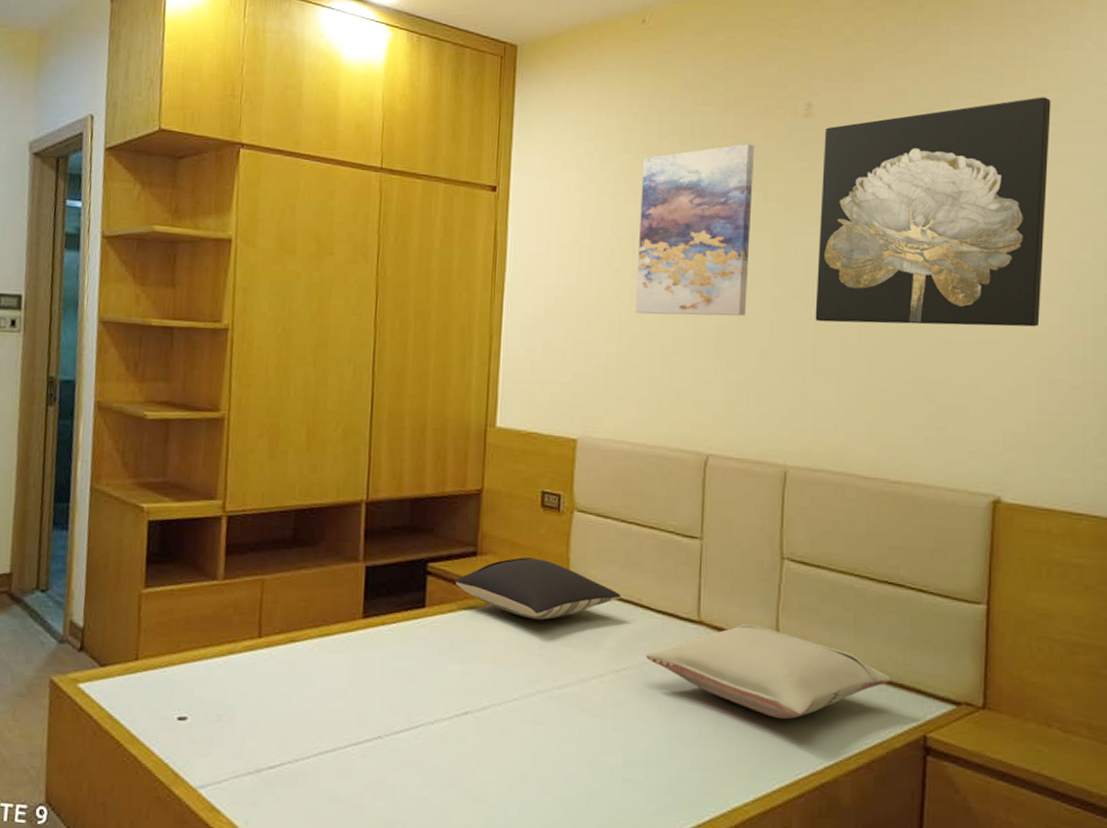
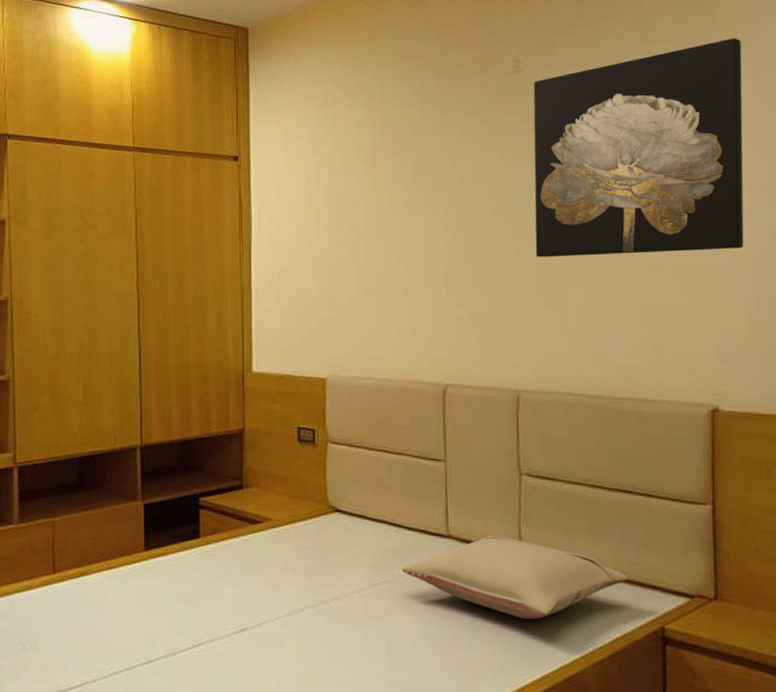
pillow: present [456,557,621,620] -> none [226,487,375,543]
wall art: present [635,144,754,316] -> none [368,101,473,262]

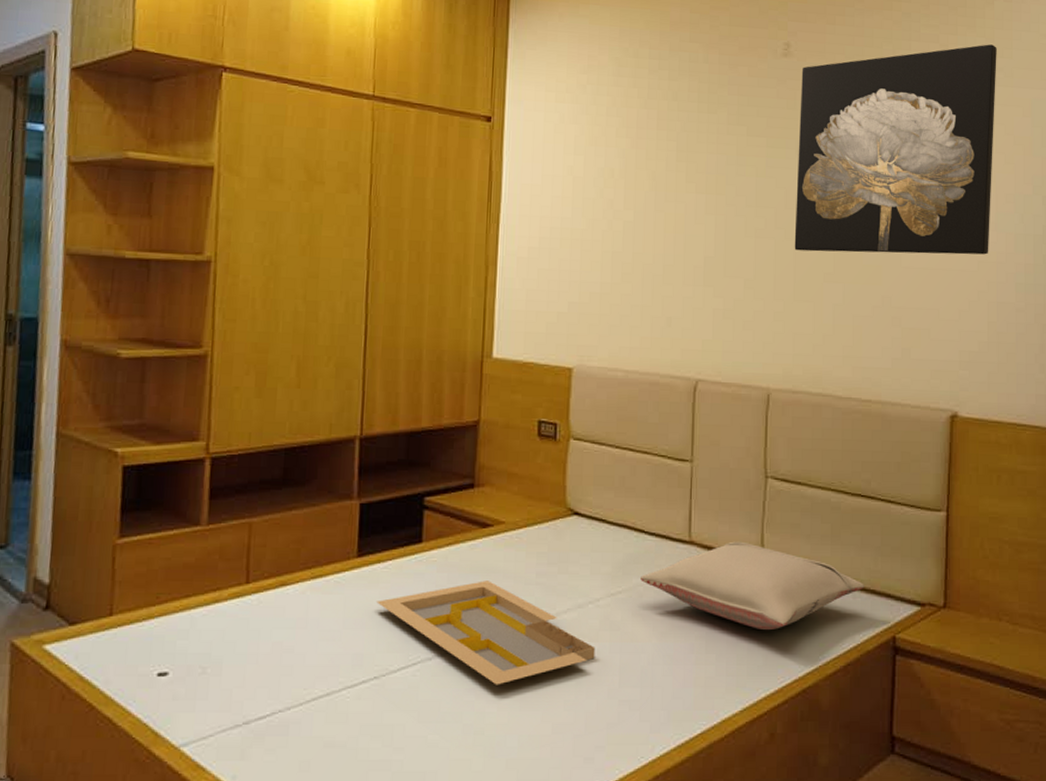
serving tray: none [164,571,363,665] -> present [377,581,596,685]

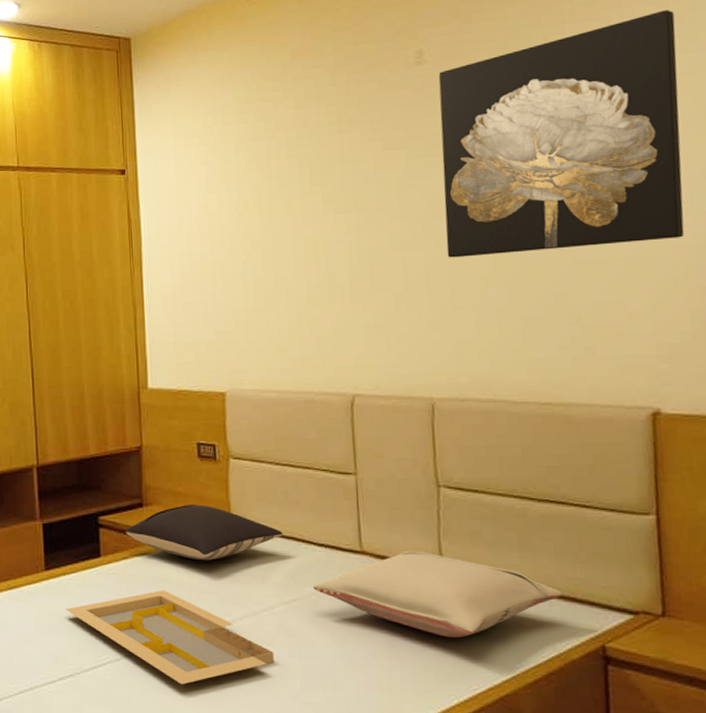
pillow: none [453,487,616,549] -> present [126,505,283,561]

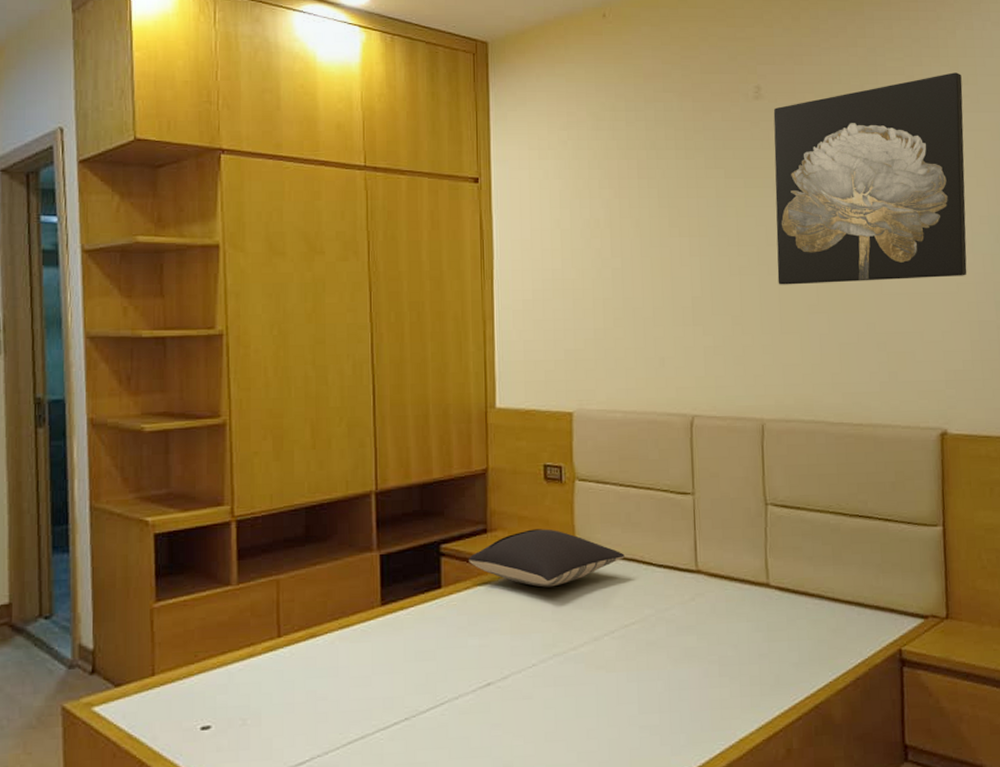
serving tray: present [66,590,275,685] -> none [402,620,614,719]
pillow: present [313,550,563,638] -> none [652,567,868,652]

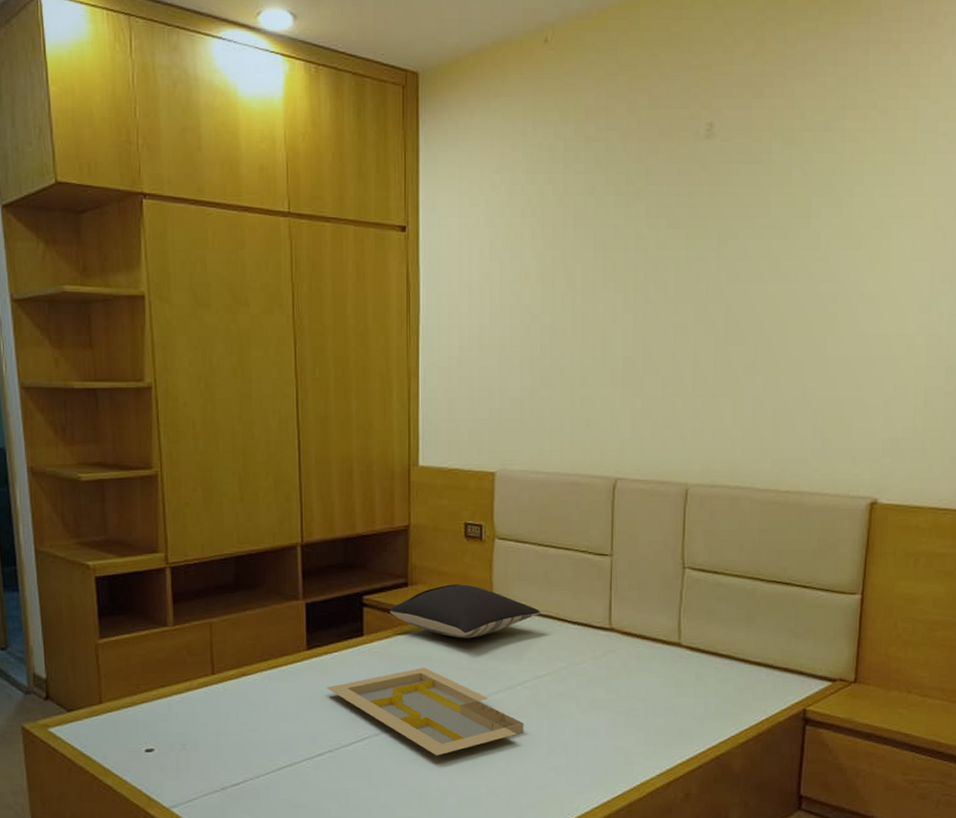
serving tray: none [402,620,614,719] -> present [327,667,524,756]
wall art: present [773,72,967,285] -> none [714,106,942,345]

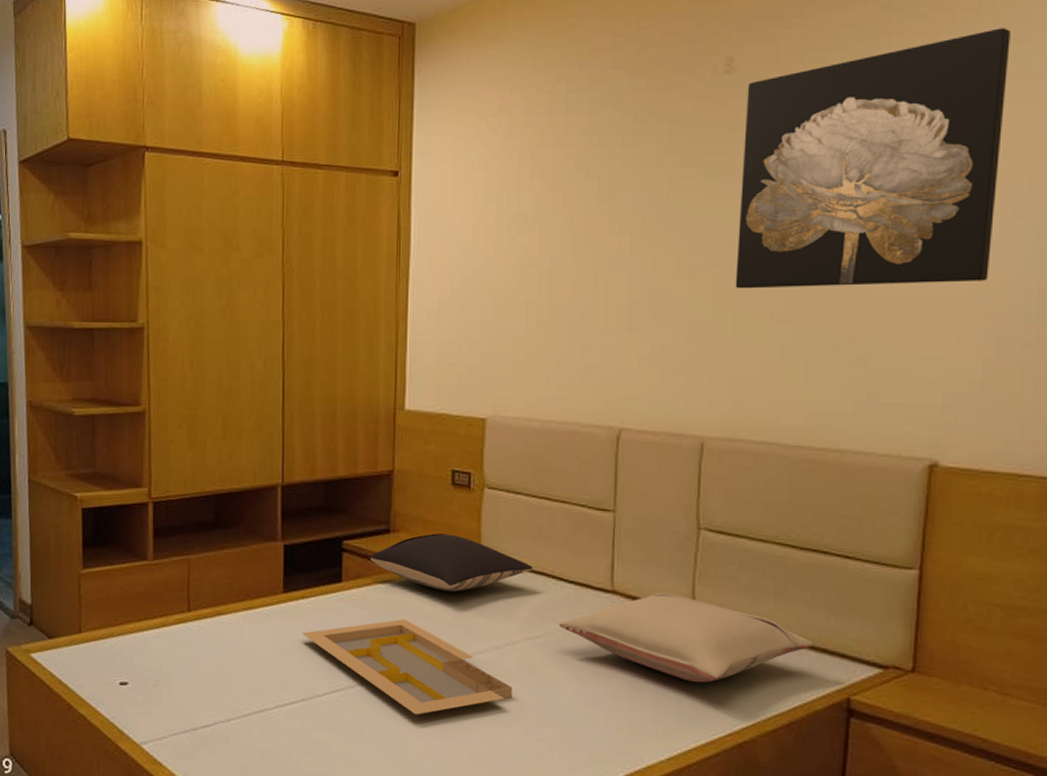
pillow: none [564,627,777,706] -> present [559,592,813,683]
wall art: none [714,106,942,345] -> present [735,28,1011,289]

